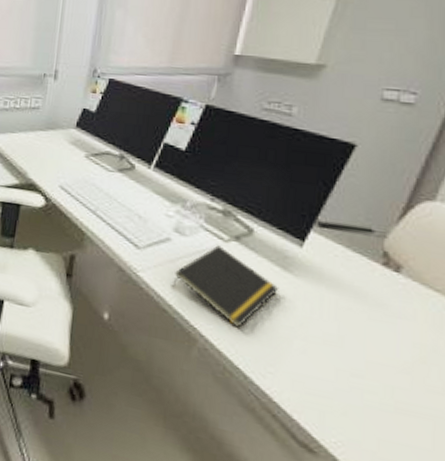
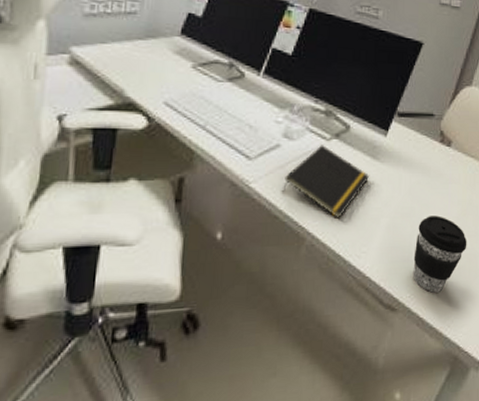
coffee cup: none [340,351,430,451] -> present [413,215,467,293]

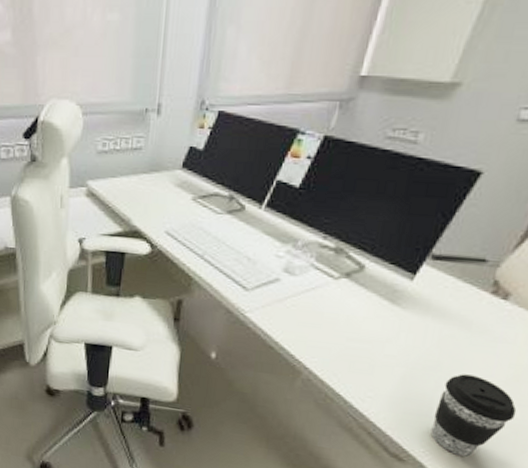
notepad: present [281,145,370,219] -> none [278,283,386,359]

